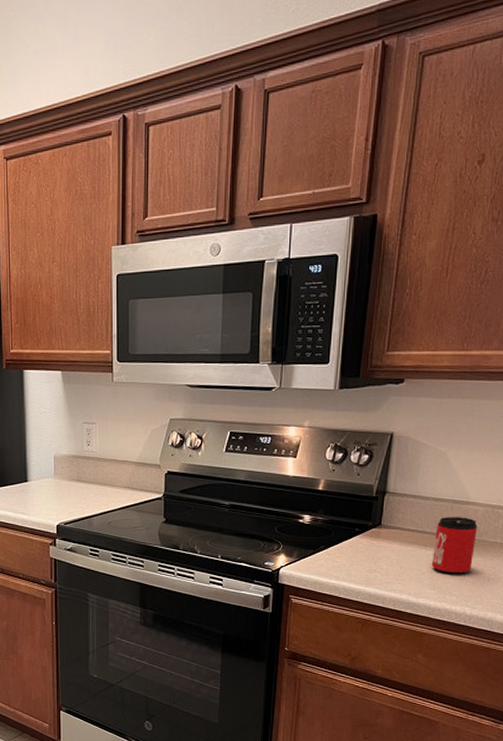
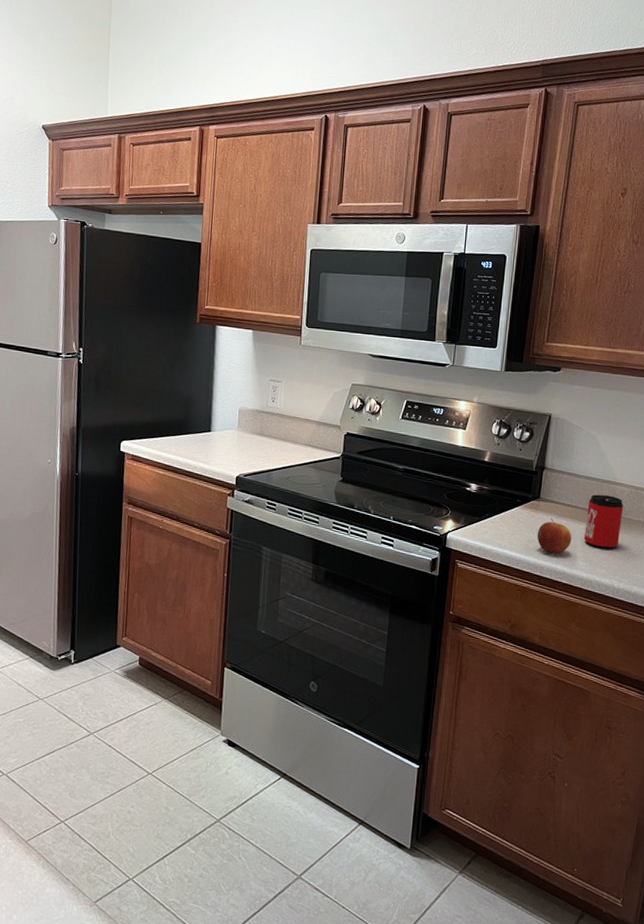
apple: none [378,545,418,583] -> present [537,518,572,554]

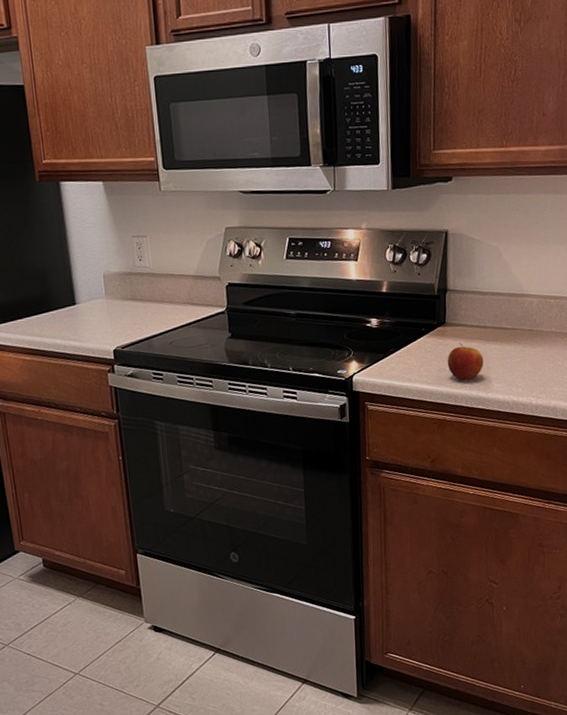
can: present [583,494,624,549] -> none [496,309,534,367]

